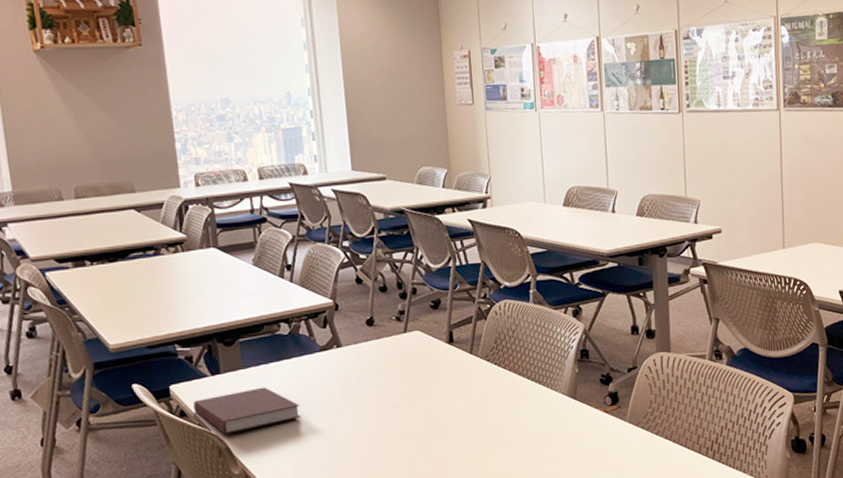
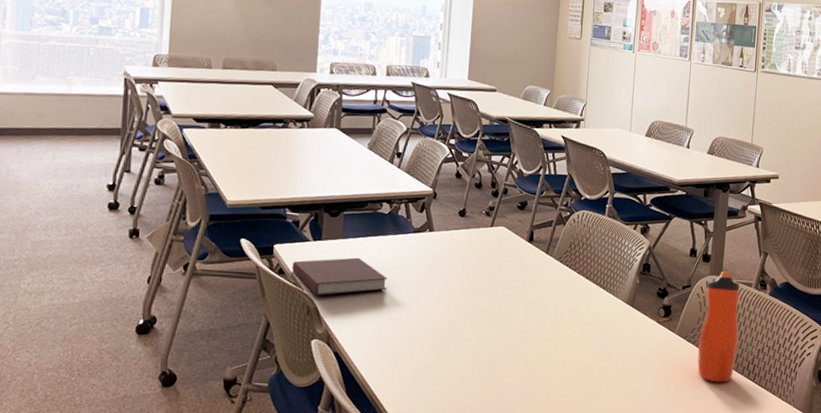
water bottle: none [653,346,698,469] -> present [697,272,740,382]

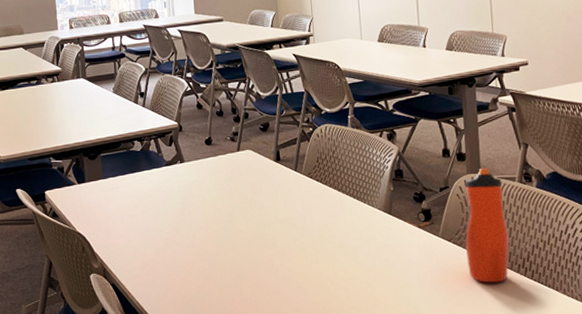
notebook: present [292,257,388,295] -> none [63,194,150,233]

